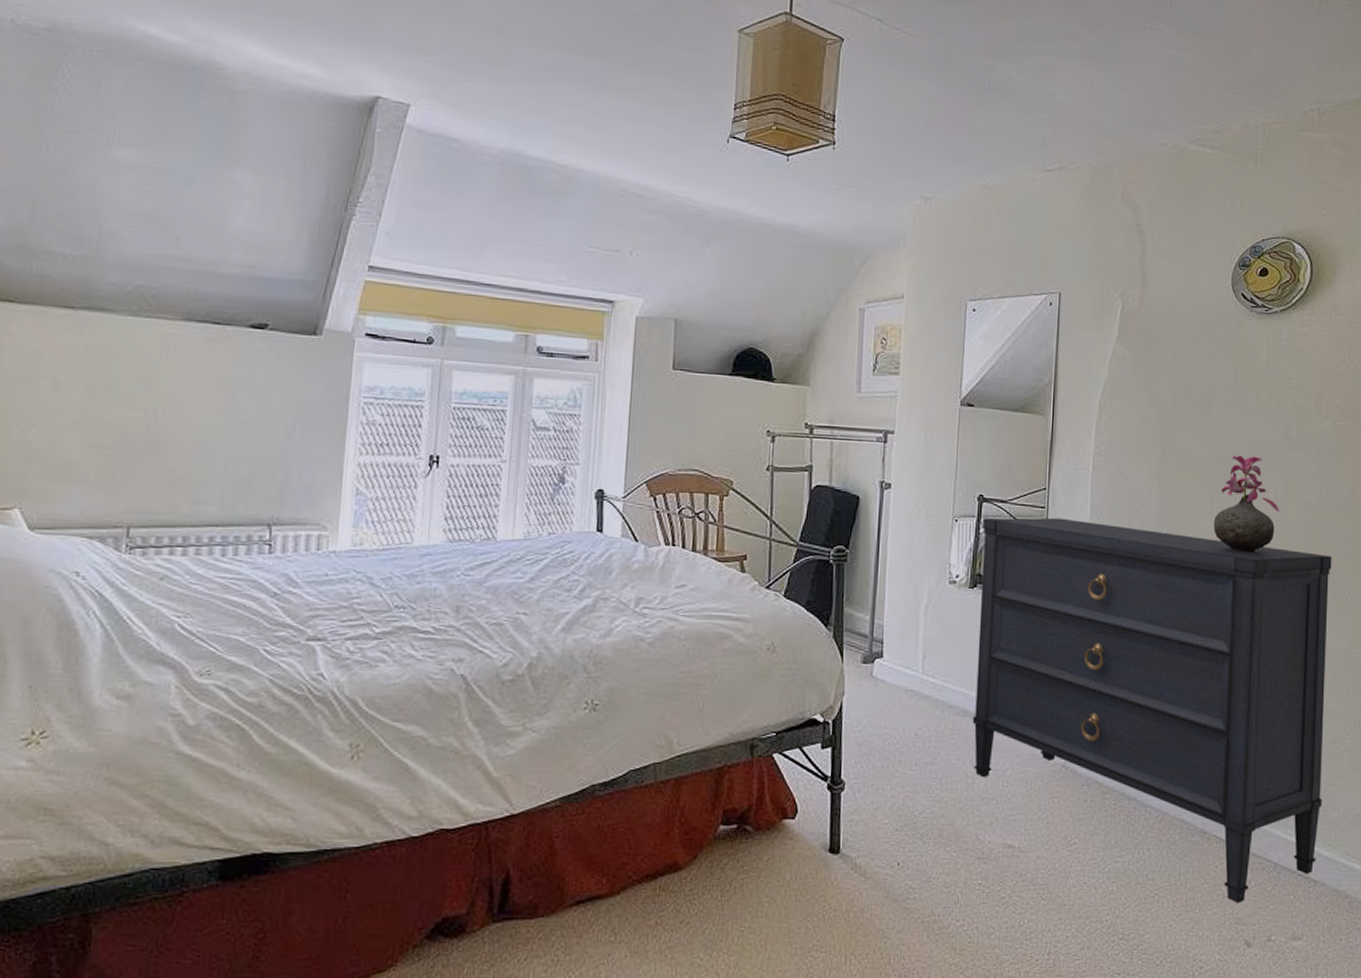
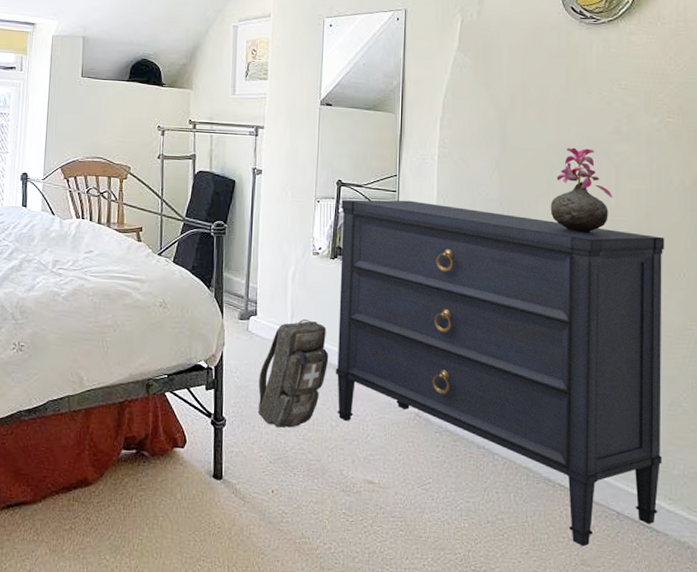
backpack: none [882,659,966,789] -> present [257,318,329,428]

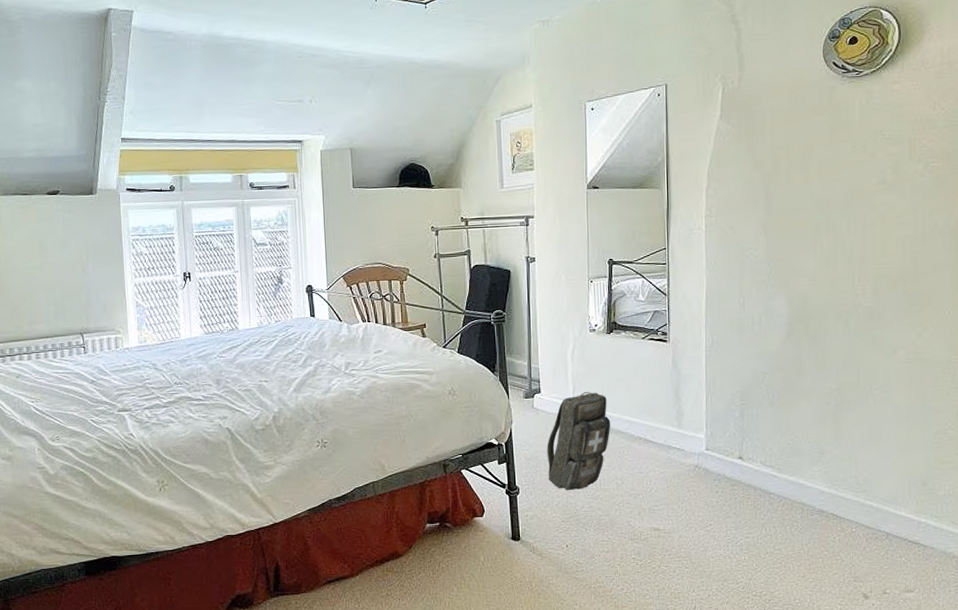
dresser: present [335,199,664,547] -> none [614,271,930,566]
vase: present [550,147,613,233] -> none [817,201,879,284]

